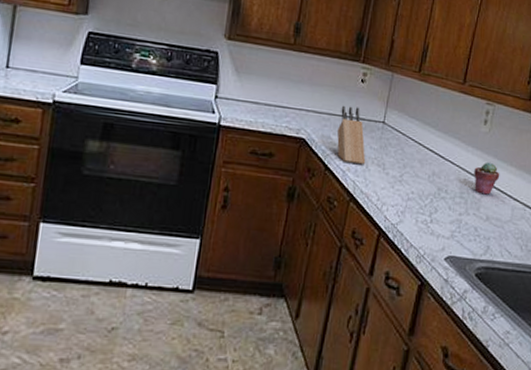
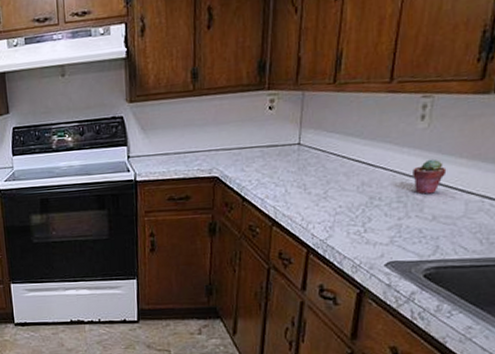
knife block: present [337,105,366,165] -> none [250,135,284,191]

